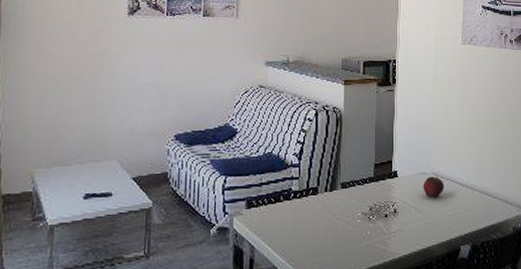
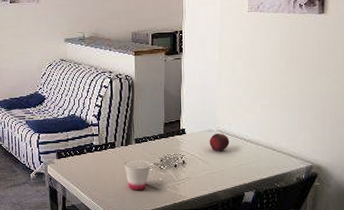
cup: none [327,209,358,248] -> present [124,160,151,191]

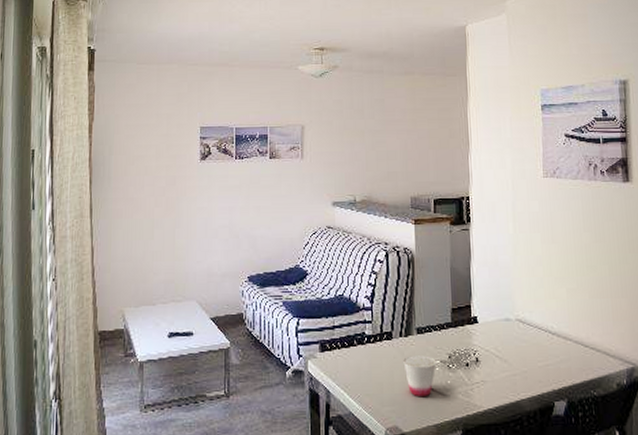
fruit: present [209,133,230,152] -> none [507,323,532,347]

